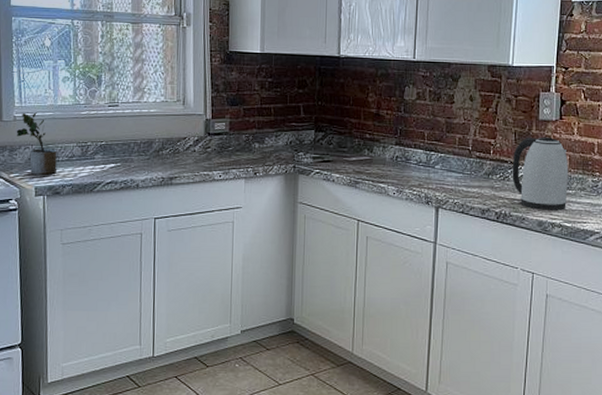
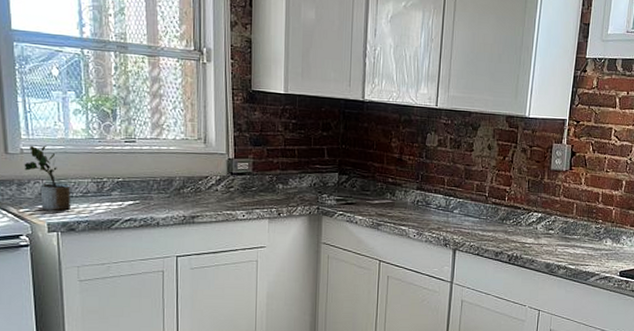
kettle: present [512,137,569,212] -> none [524,185,576,255]

